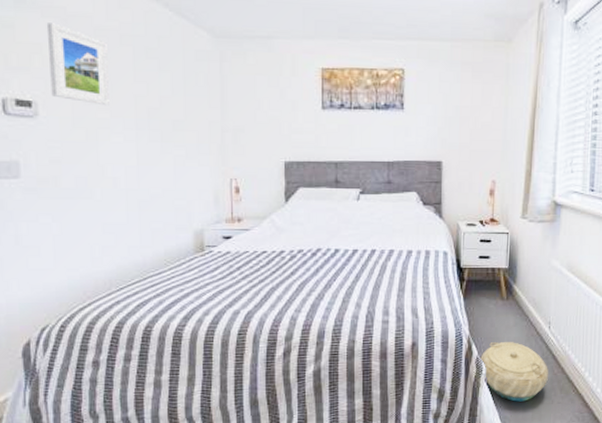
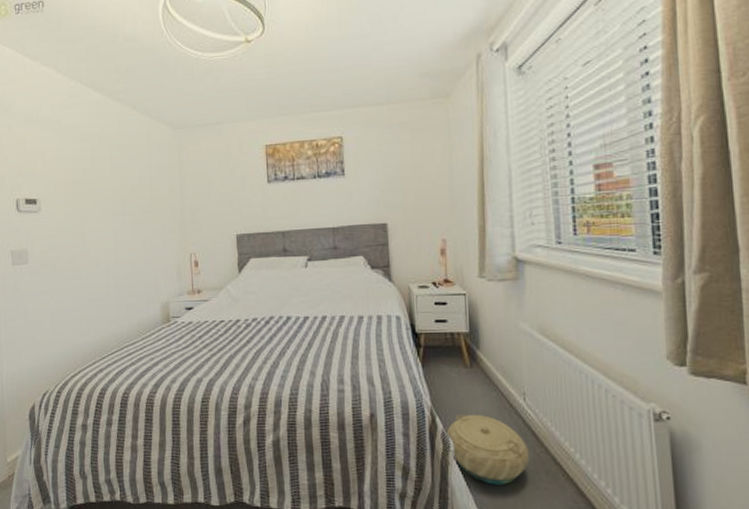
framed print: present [46,23,109,106] -> none [47,134,93,198]

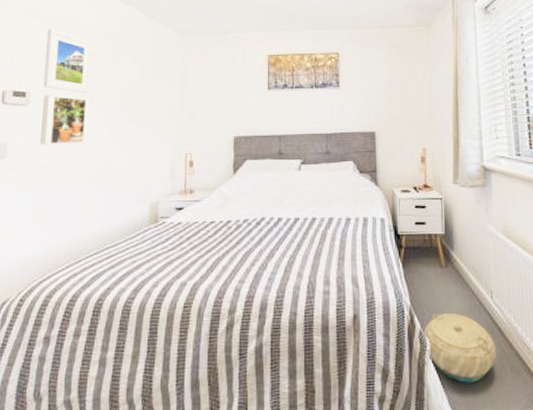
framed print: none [47,134,93,198] -> present [43,29,93,94]
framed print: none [52,201,97,250] -> present [40,95,91,145]

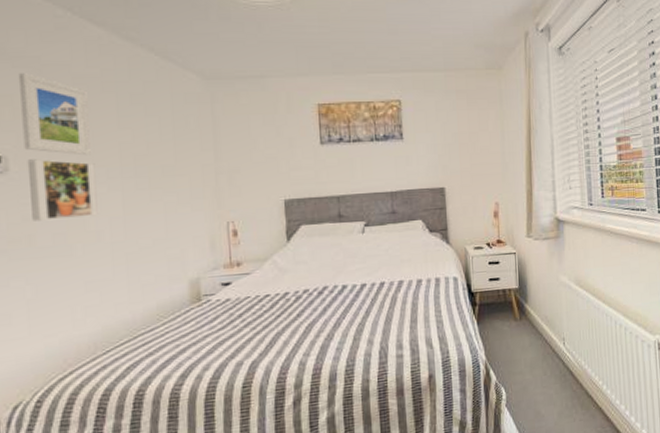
basket: present [423,313,496,383] -> none [499,362,568,425]

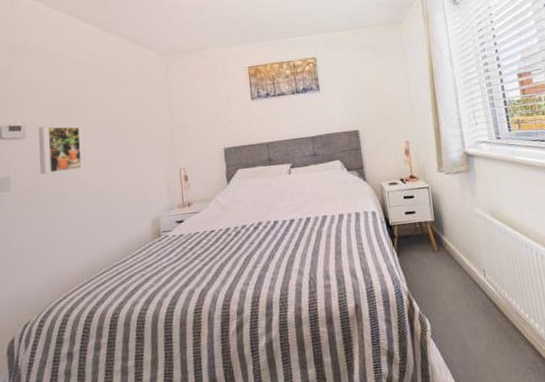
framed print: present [18,73,91,156] -> none [33,63,81,122]

